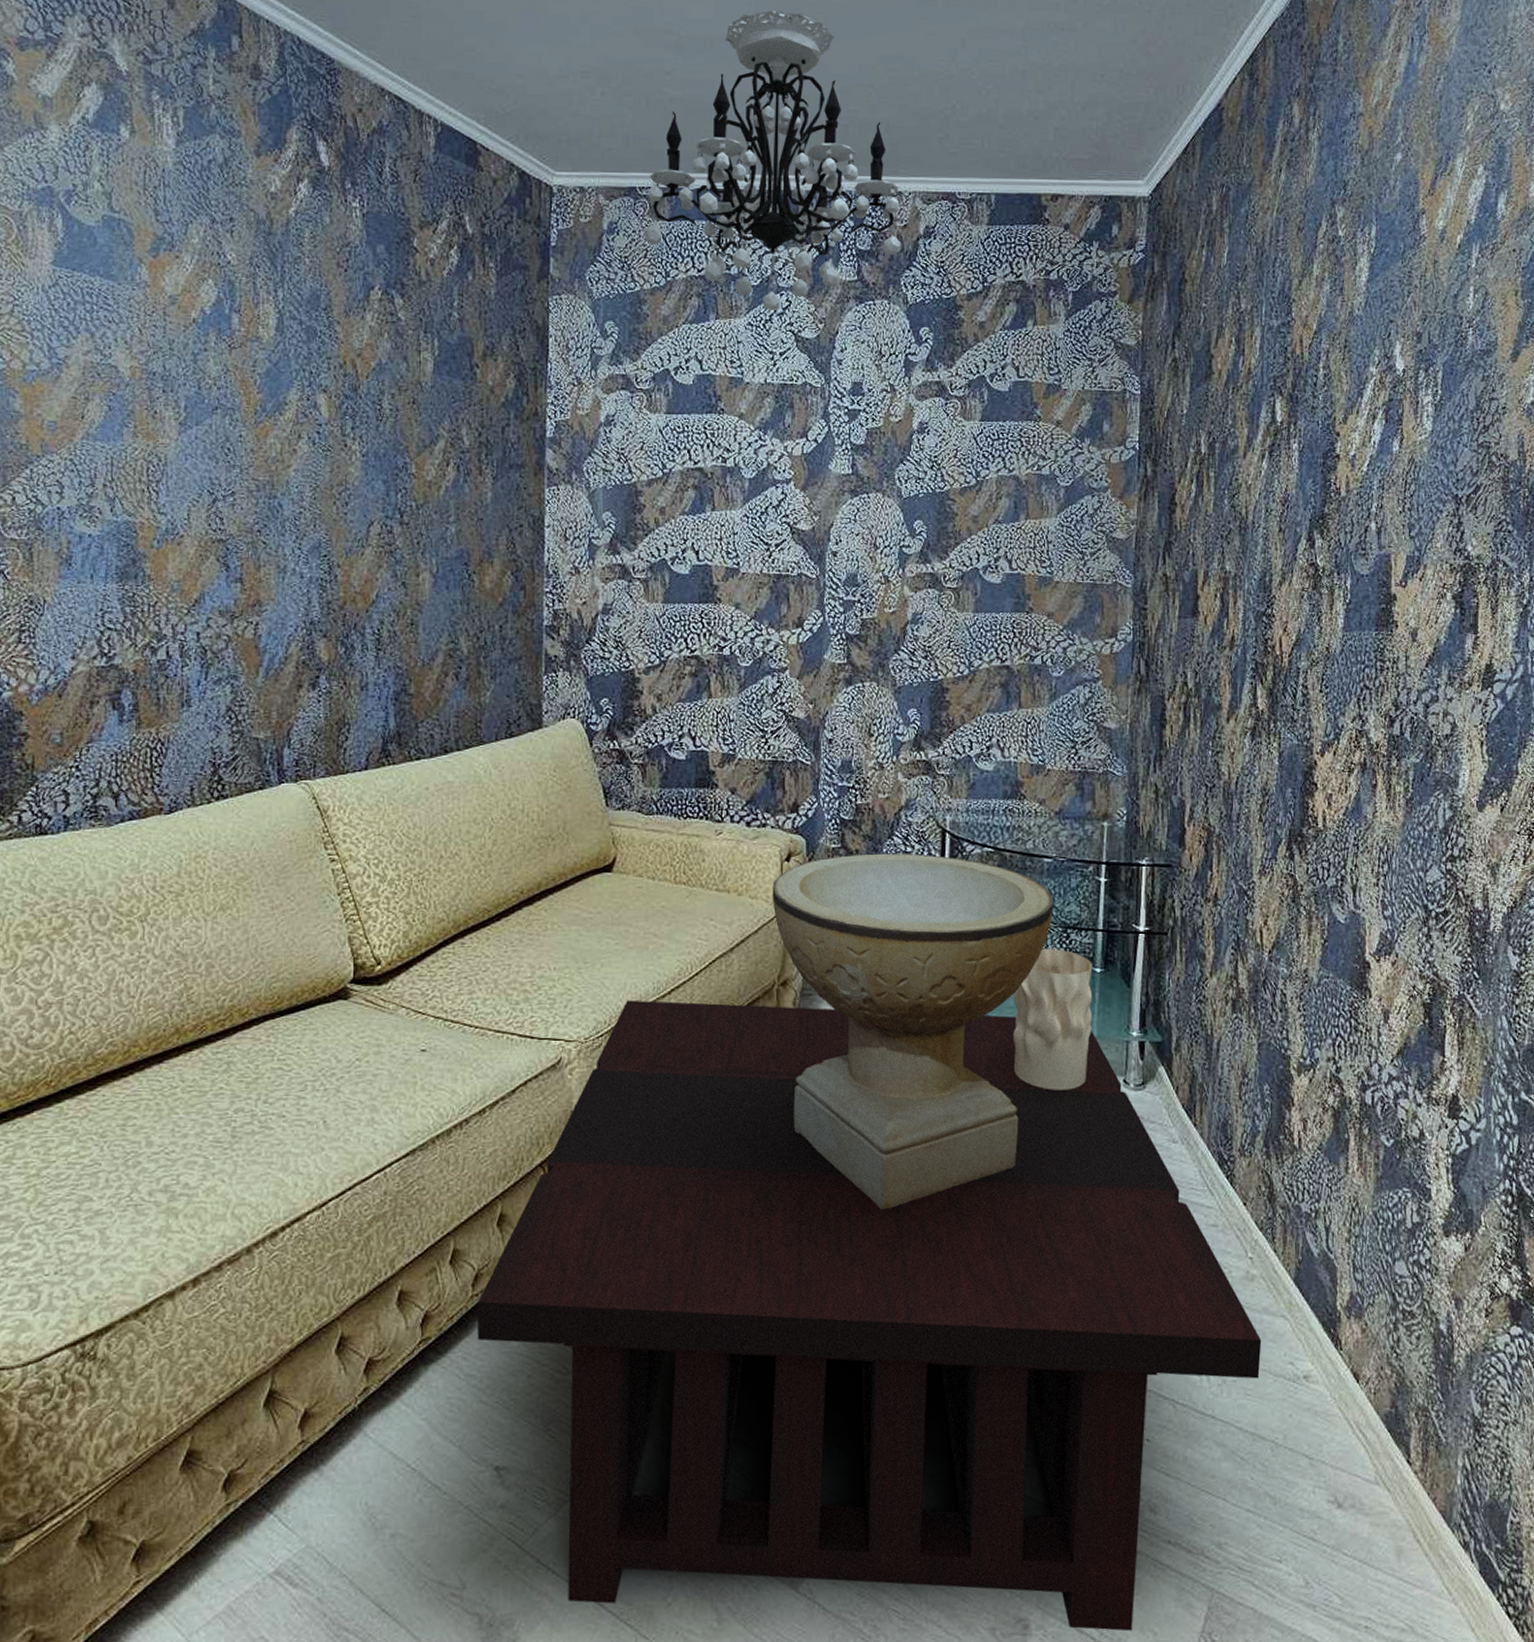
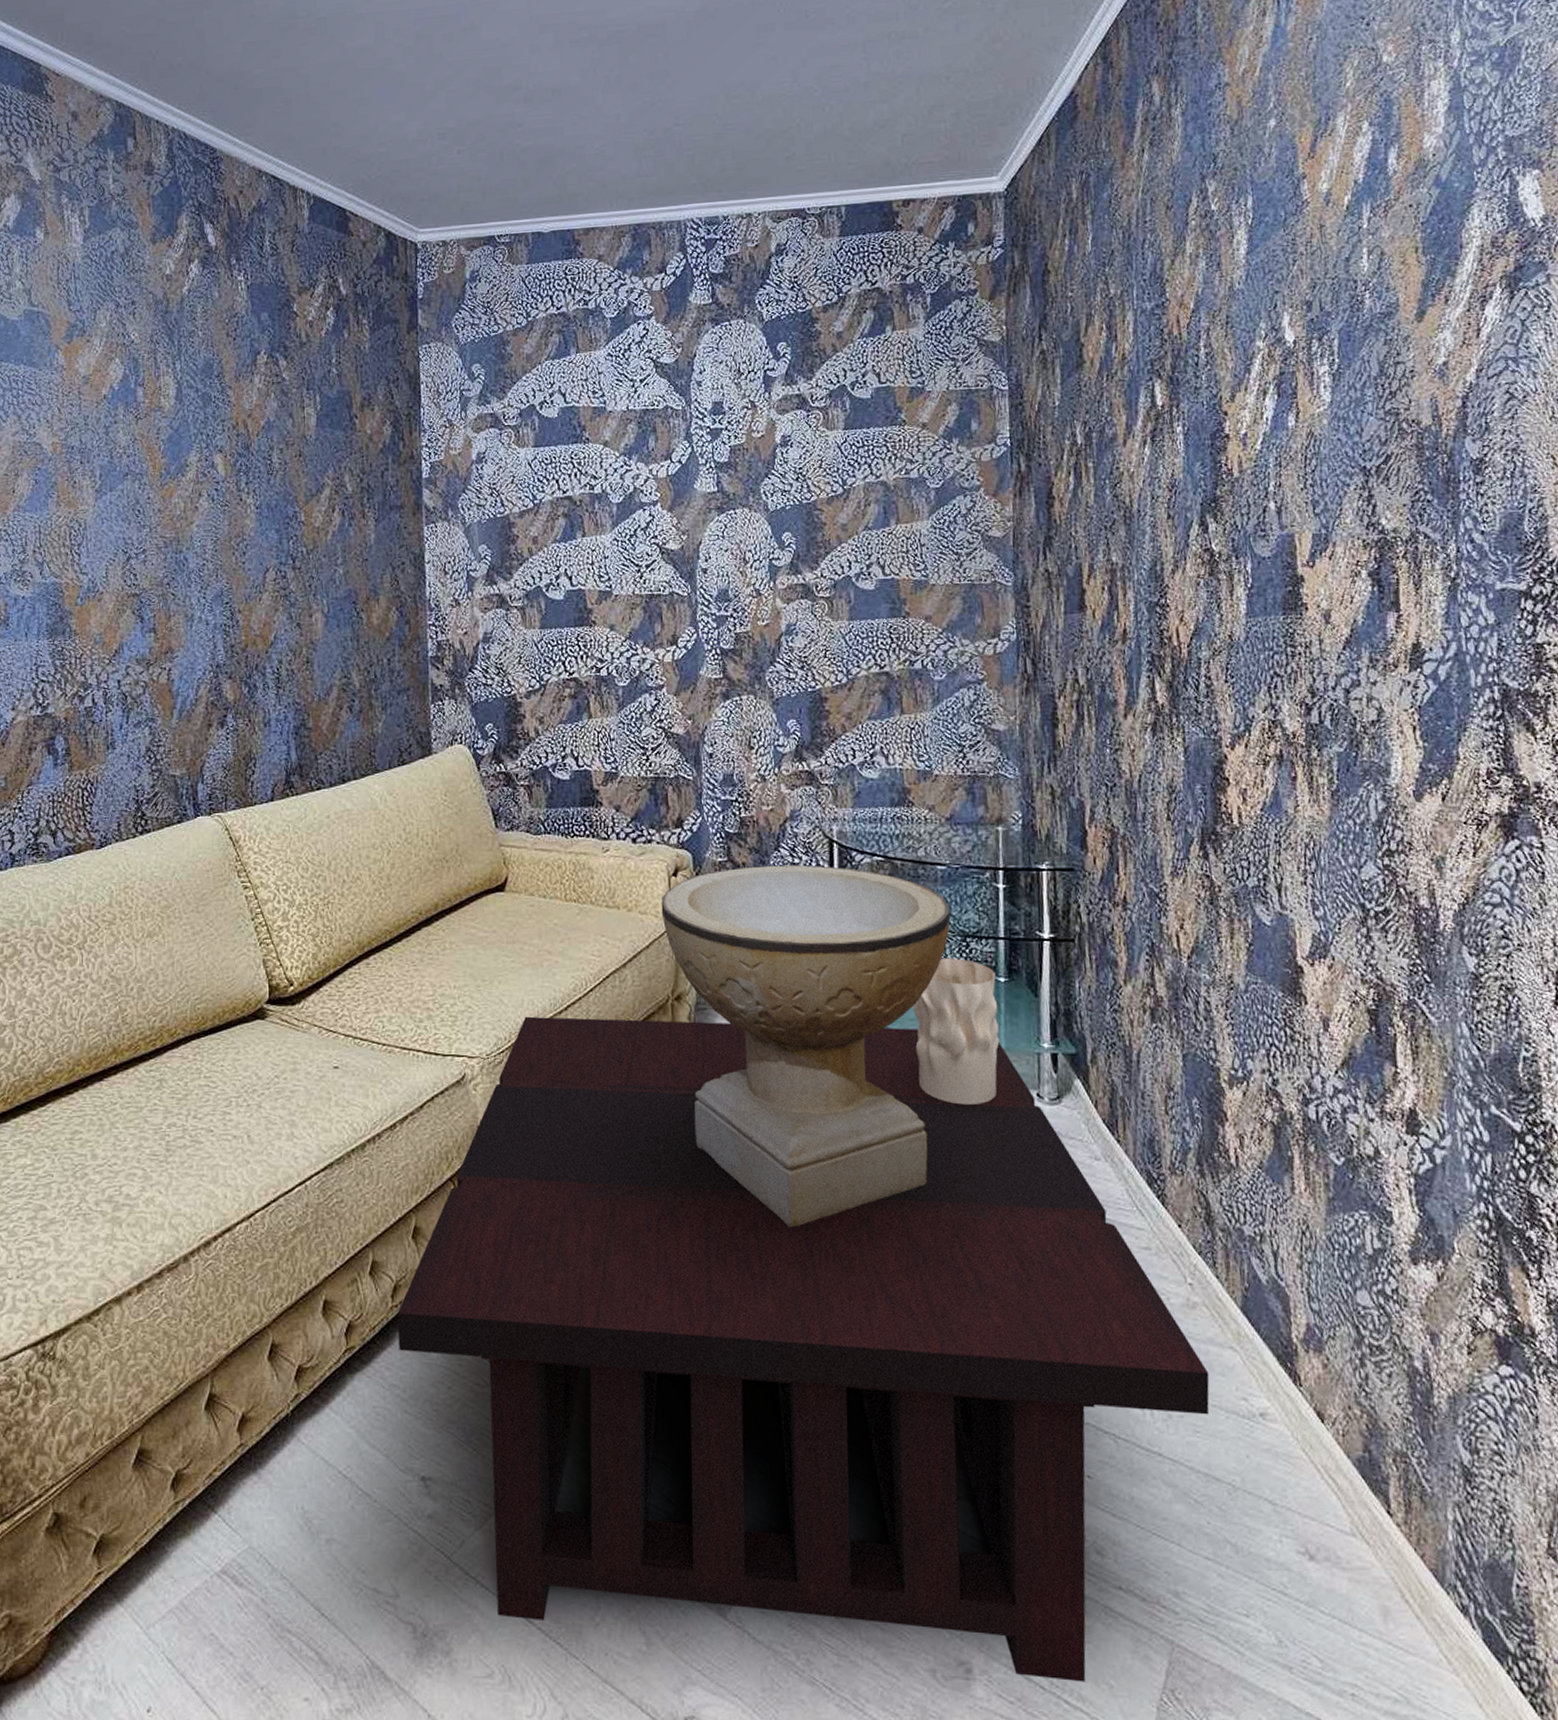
chandelier: present [643,10,902,310] -> none [503,53,754,340]

